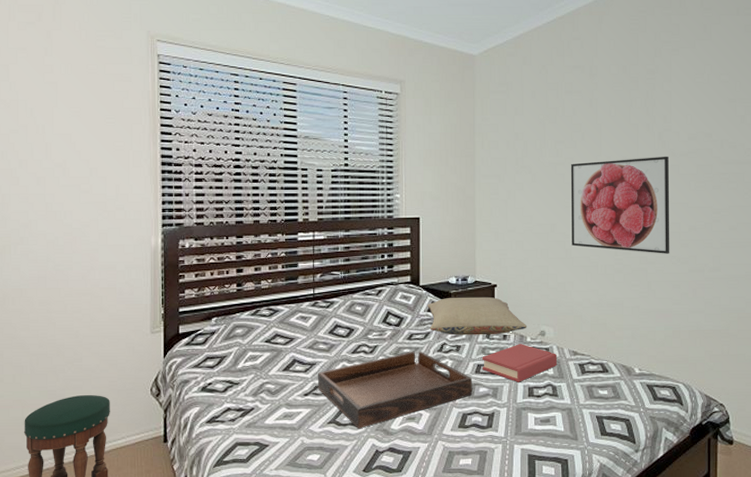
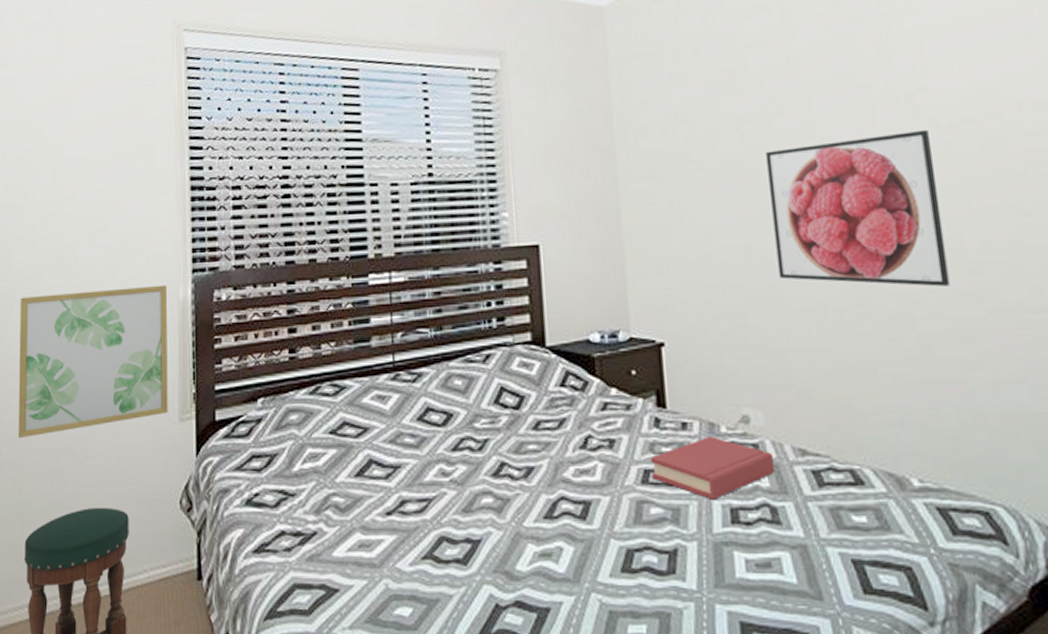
wall art: none [16,235,142,346] -> present [18,285,168,439]
serving tray: present [317,352,473,429] -> none [403,449,640,570]
pillow: present [427,296,527,336] -> none [559,362,720,423]

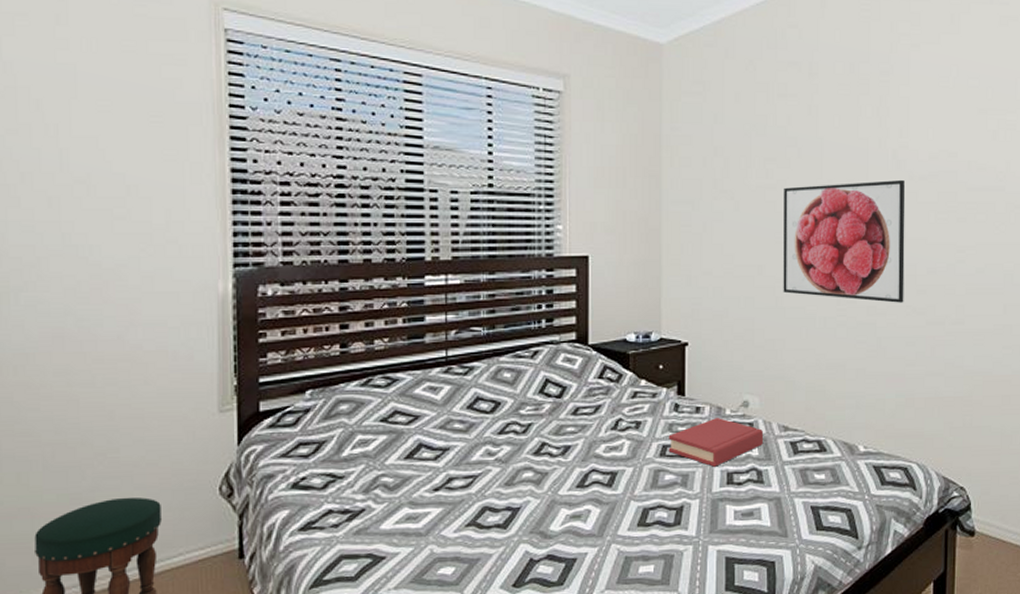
wall art: present [18,285,168,439] -> none [18,278,206,433]

